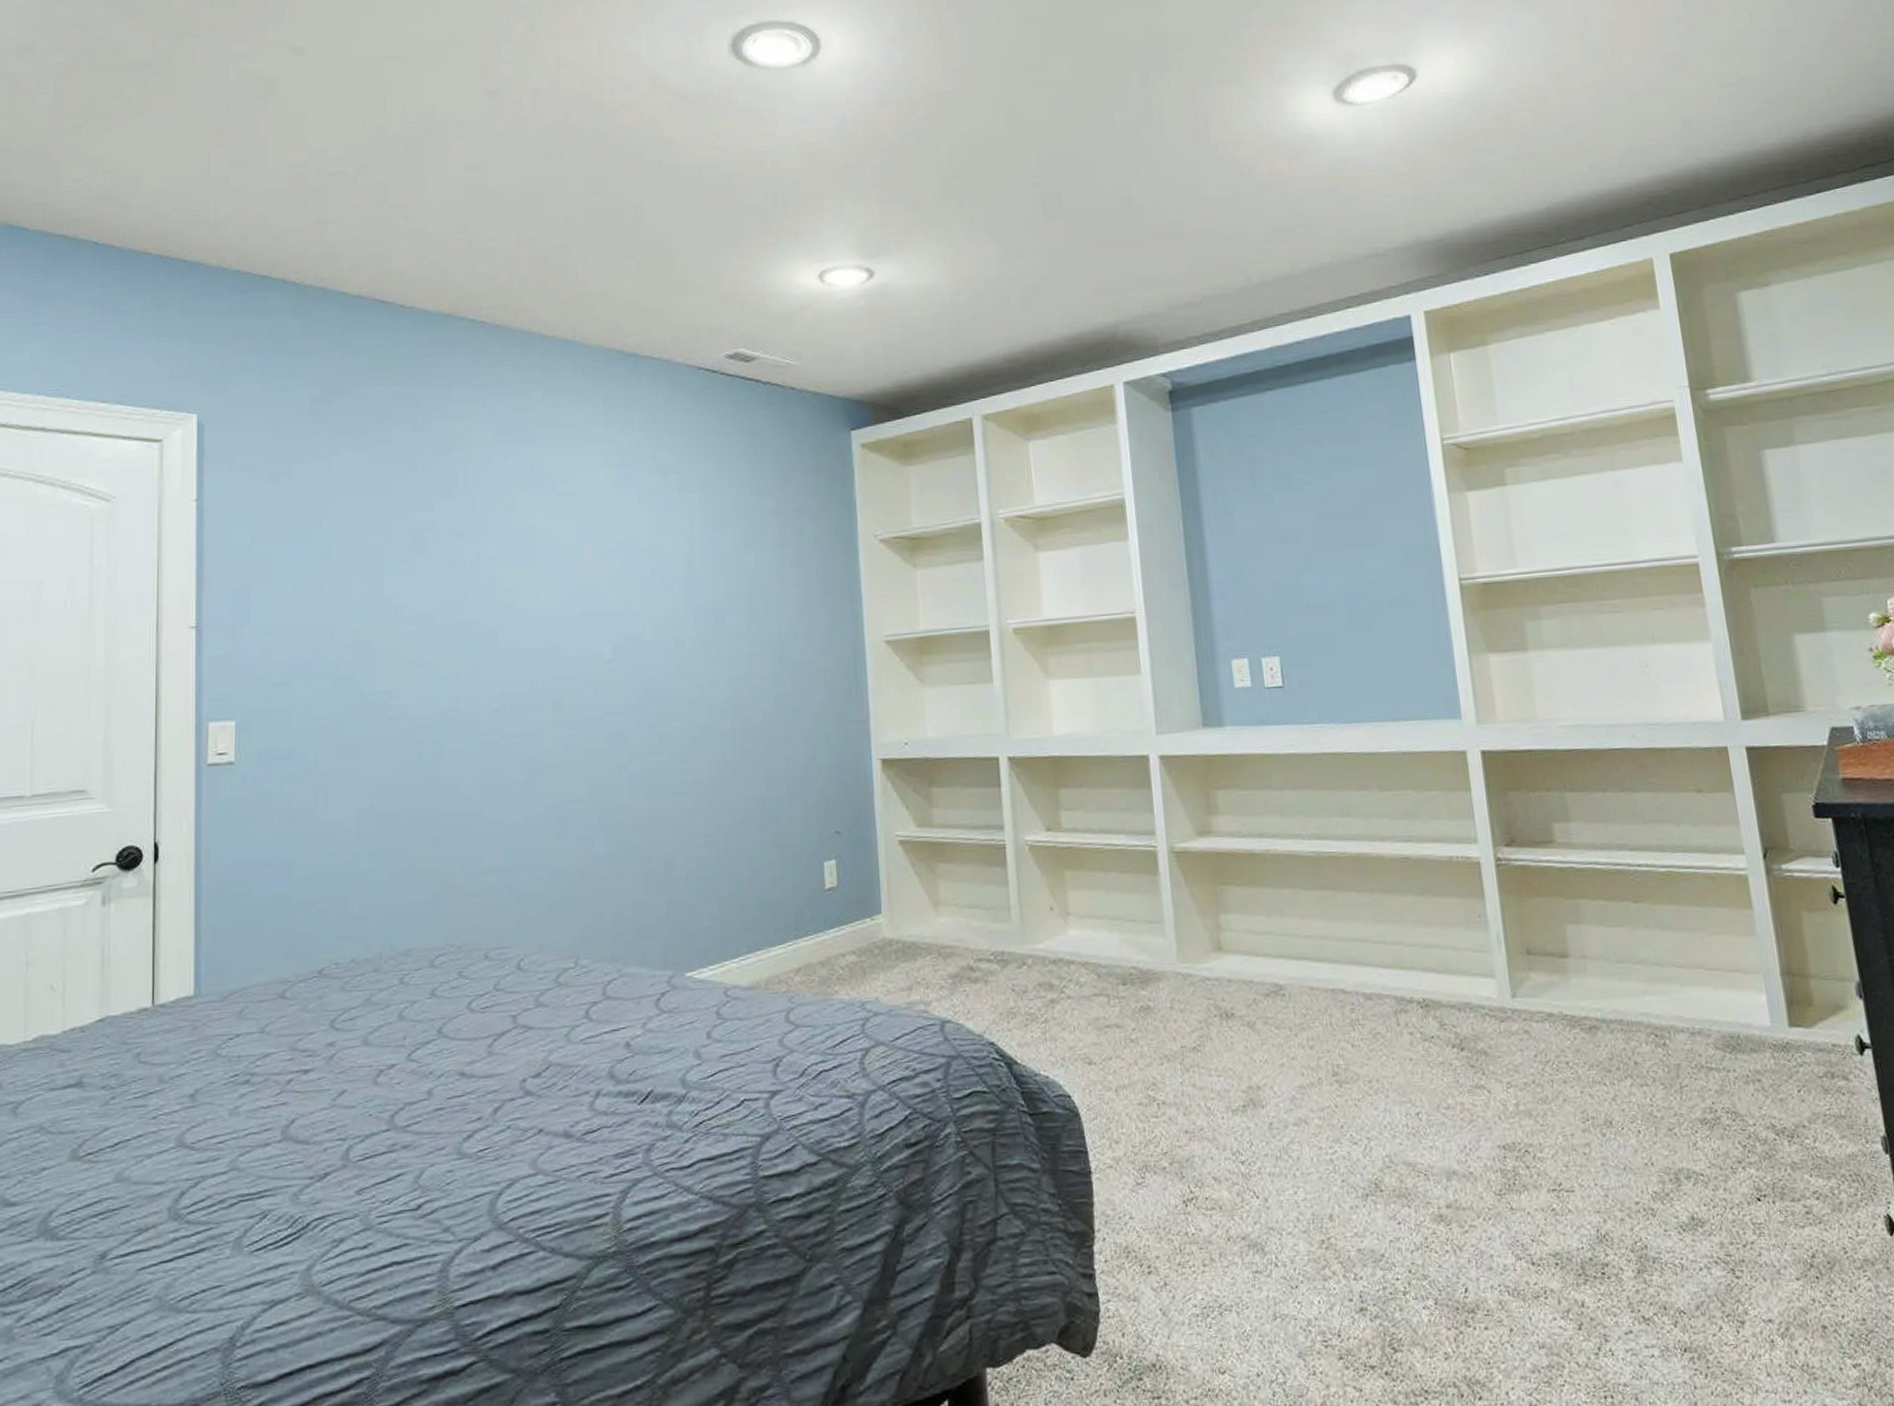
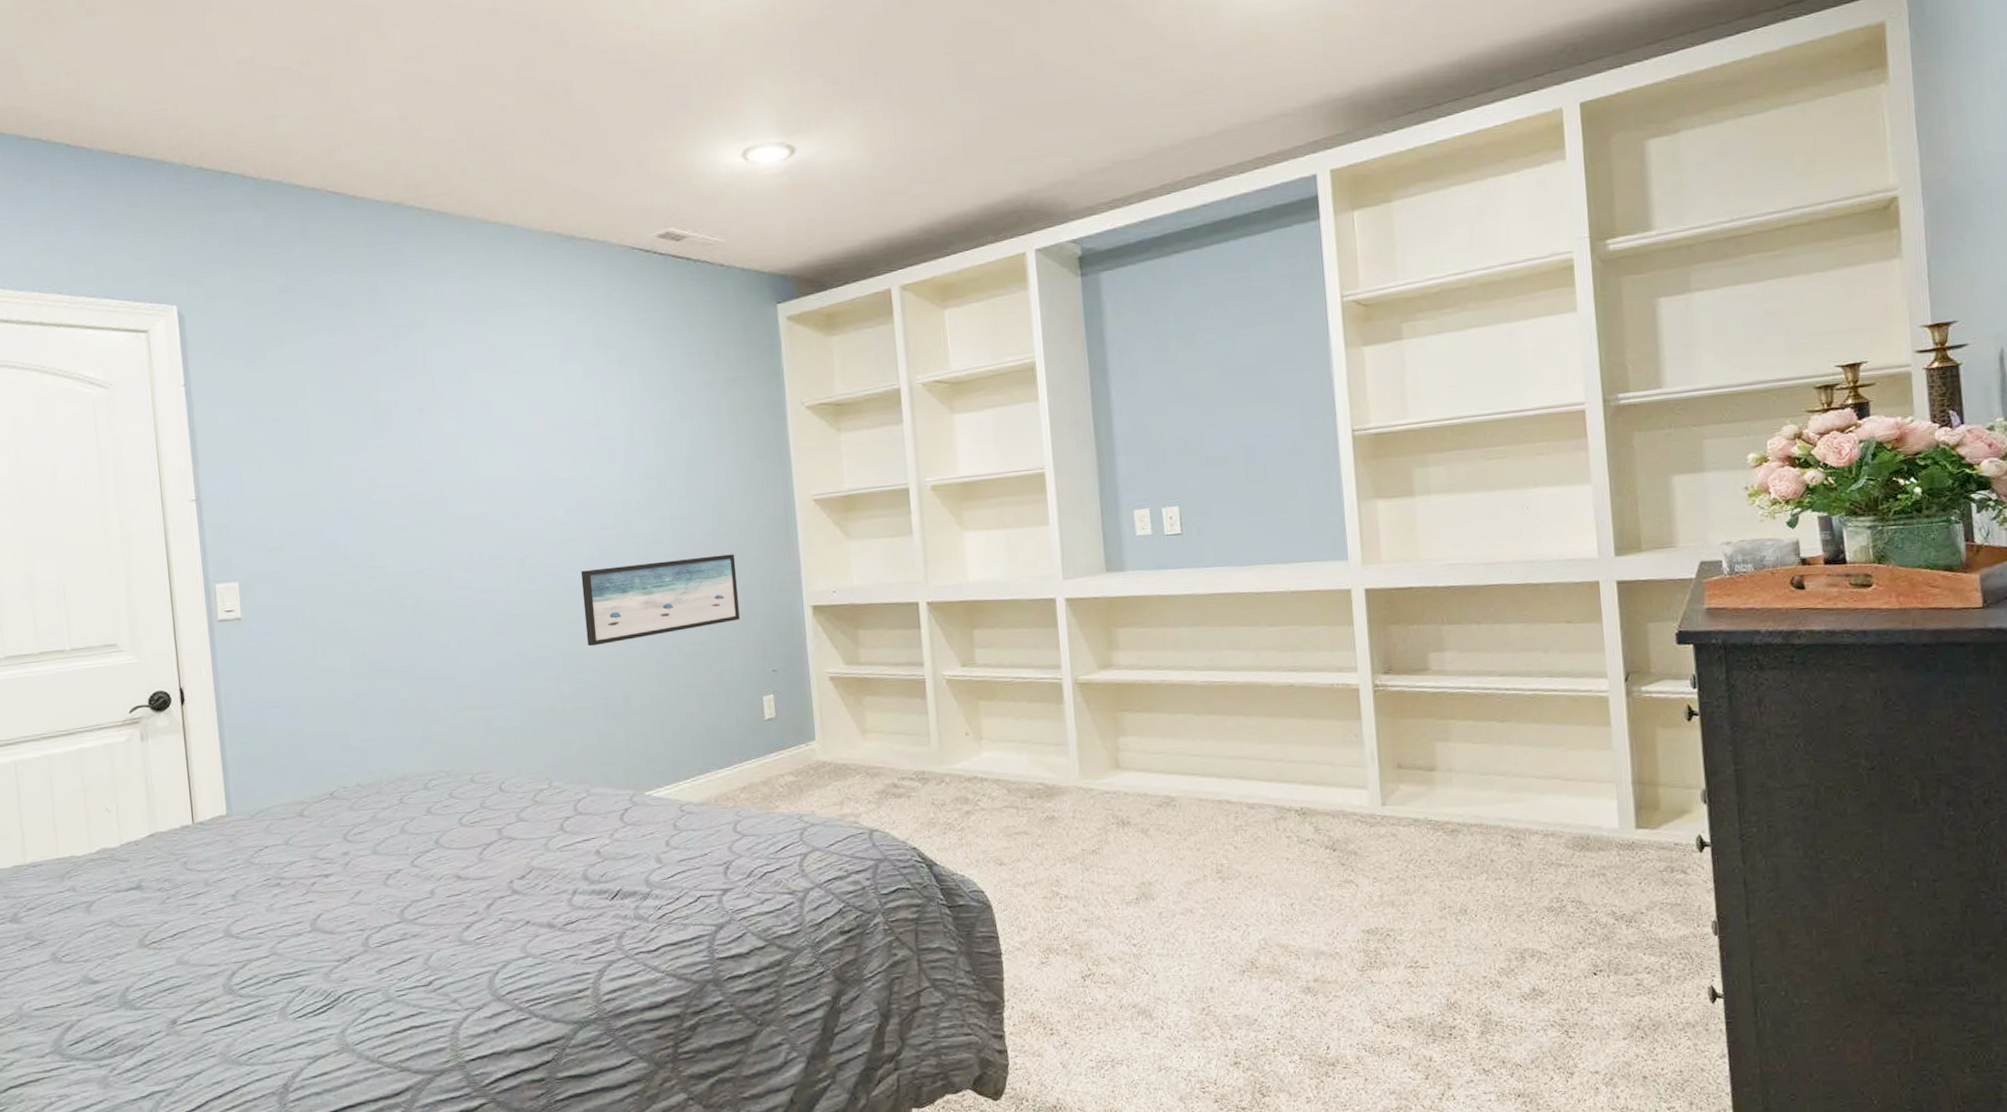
wall art: none [625,699,800,802] -> present [580,554,740,647]

